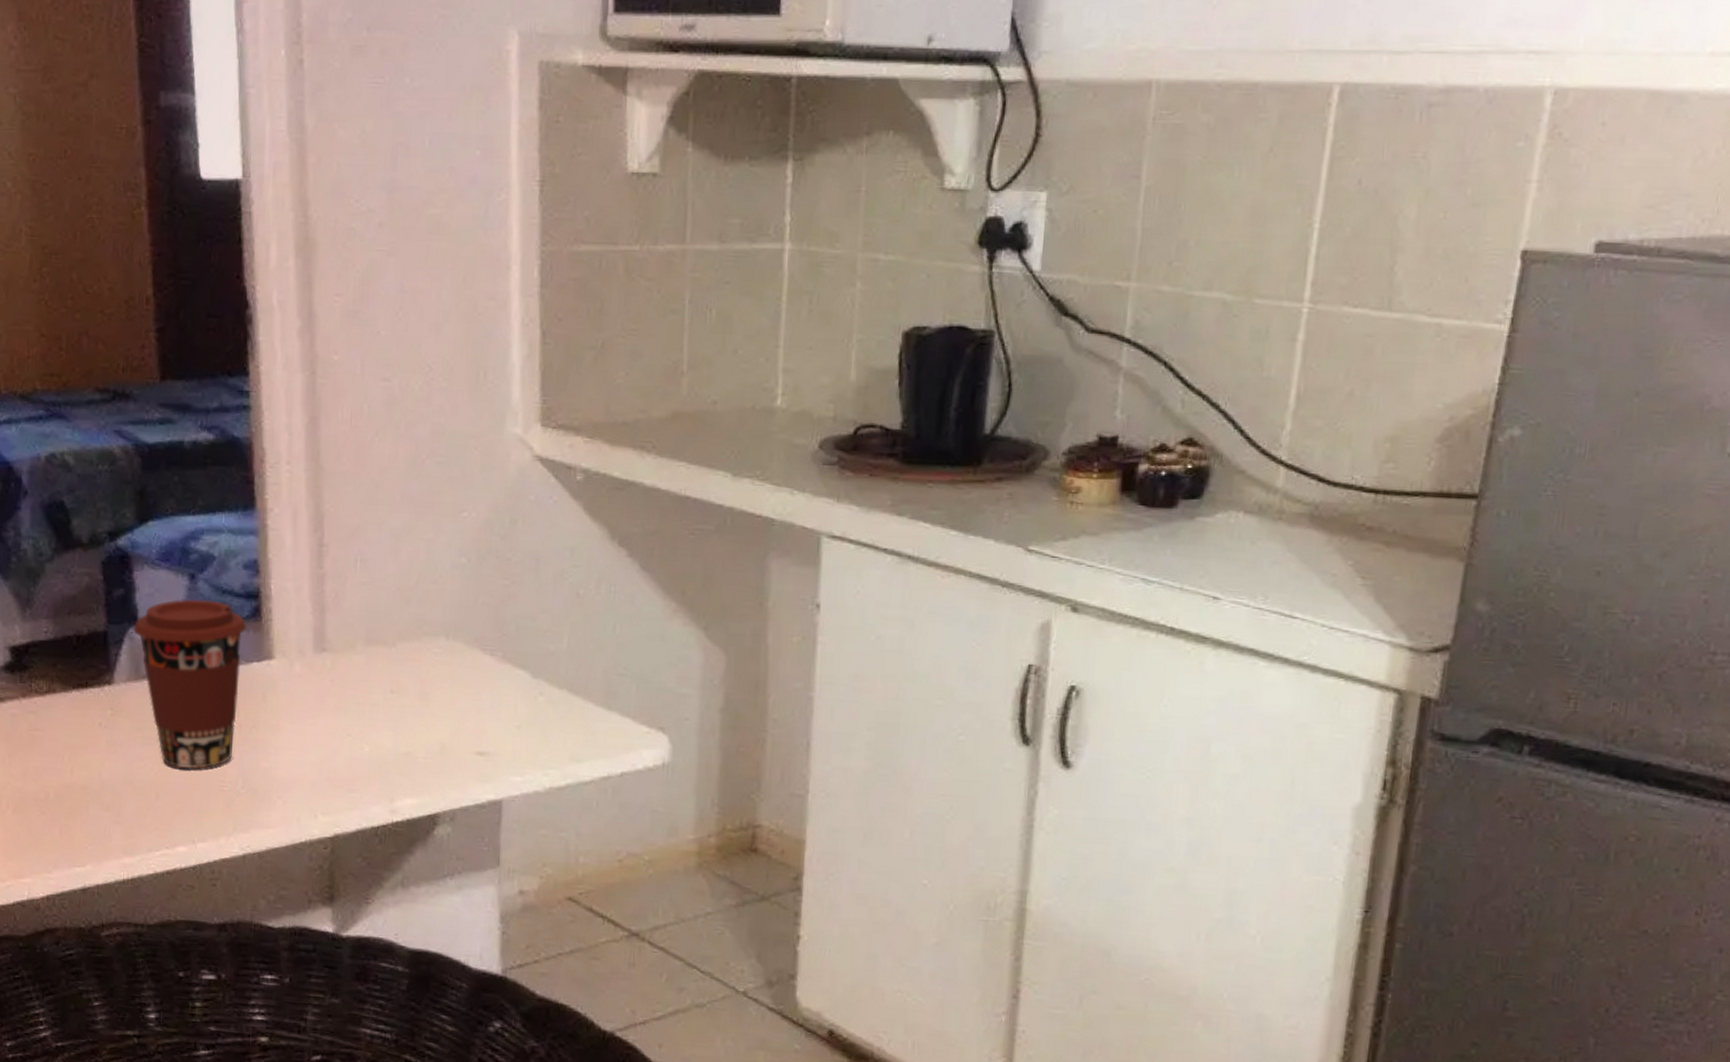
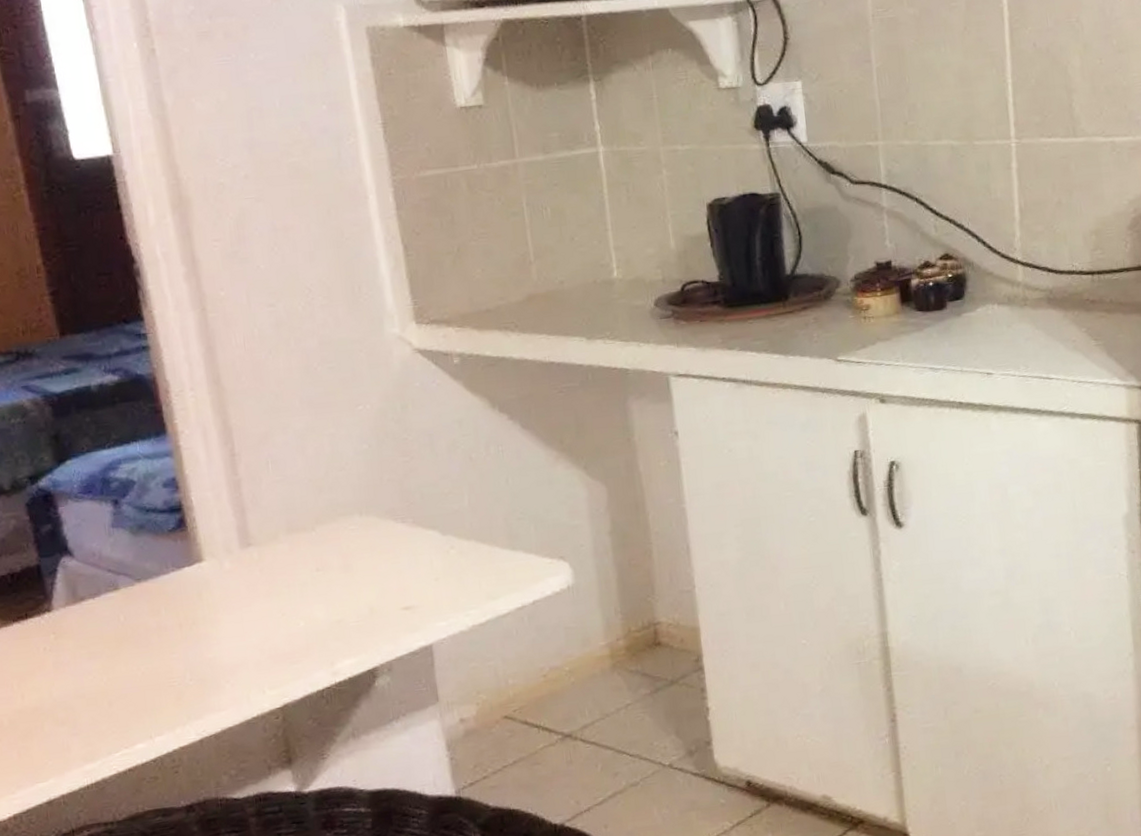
coffee cup: present [133,599,247,770] -> none [65,520,177,675]

